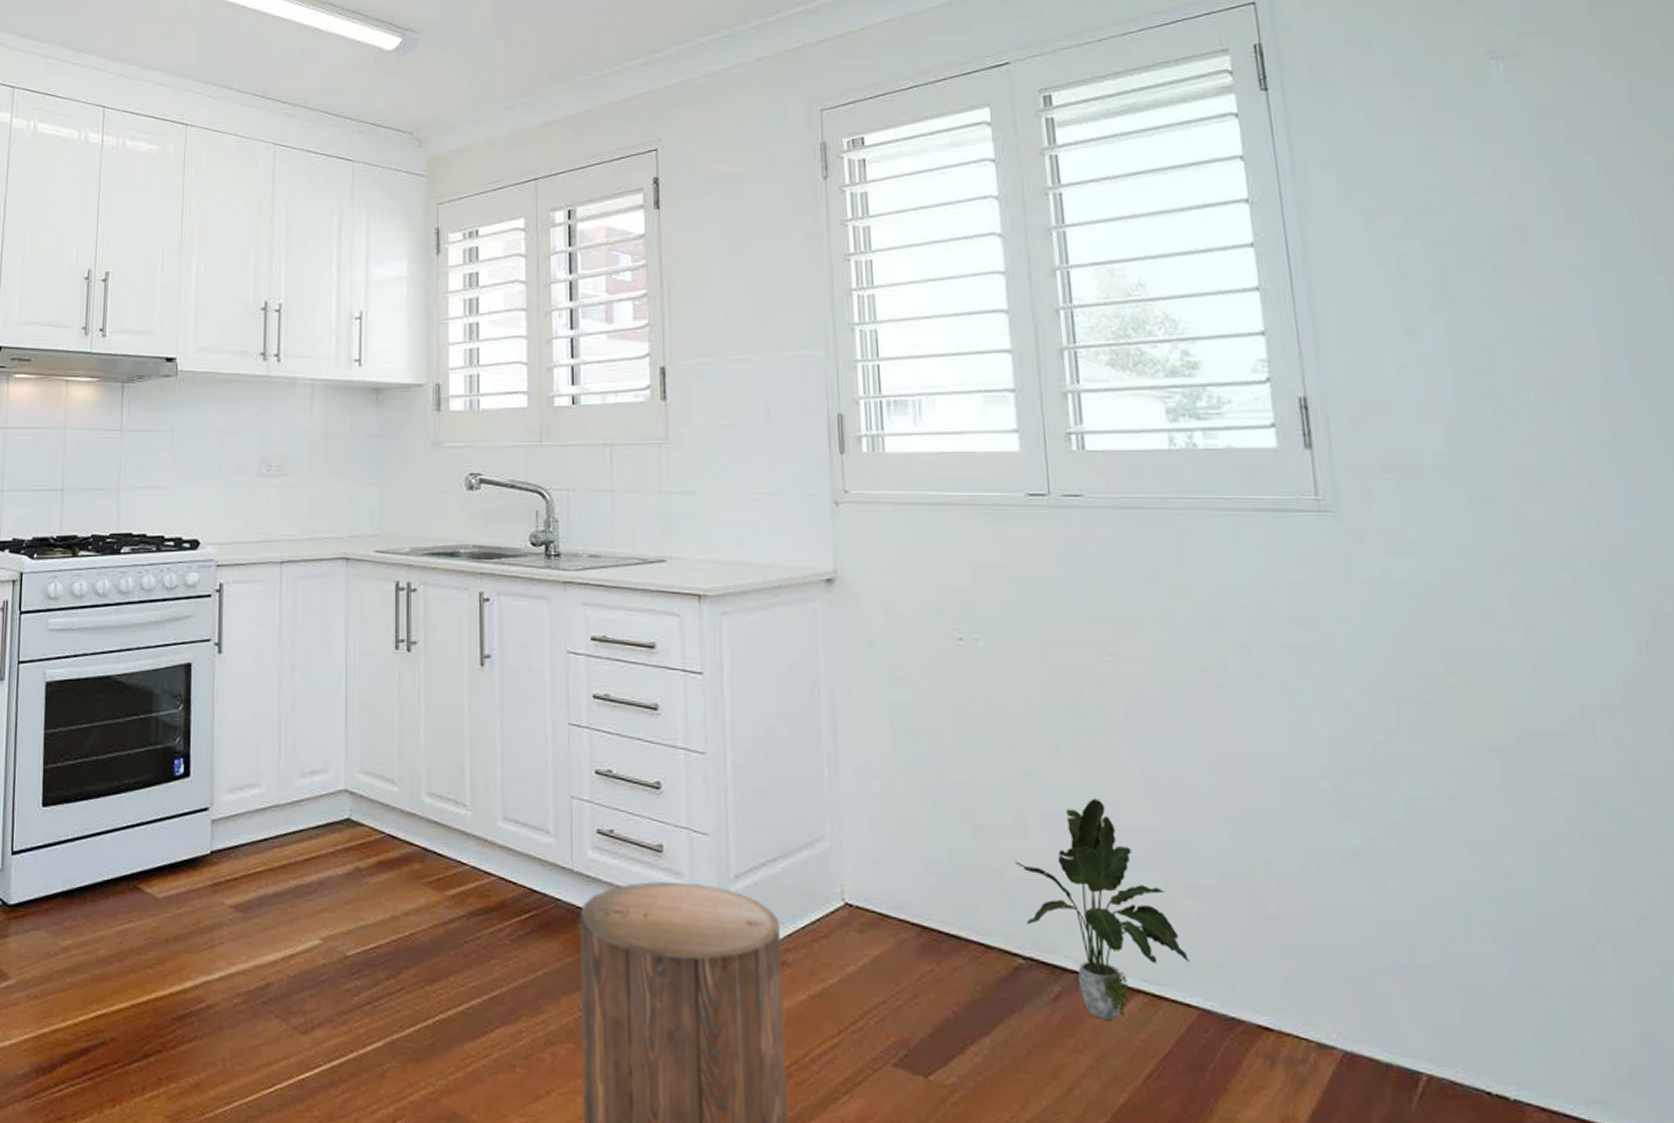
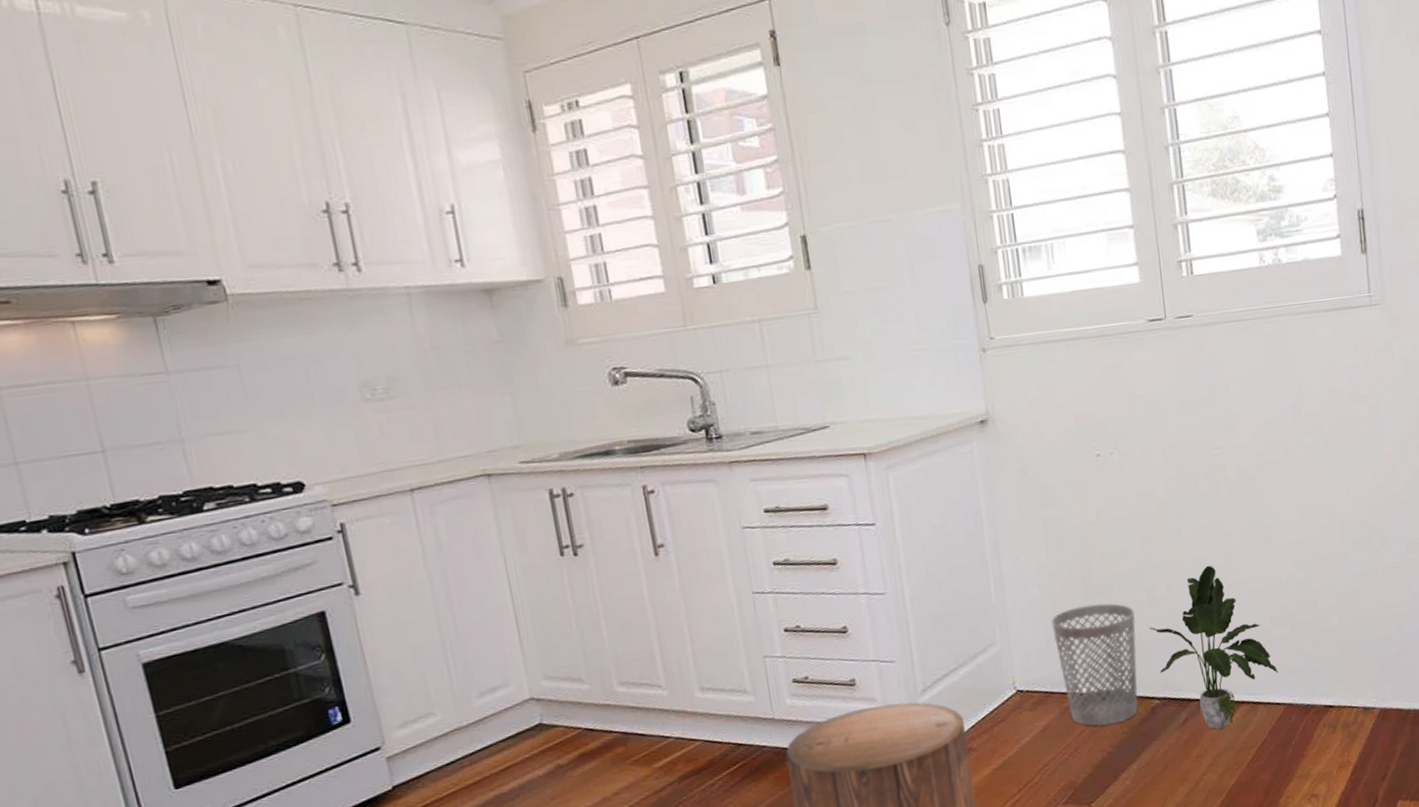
wastebasket: none [892,816,998,978] -> present [1051,603,1138,726]

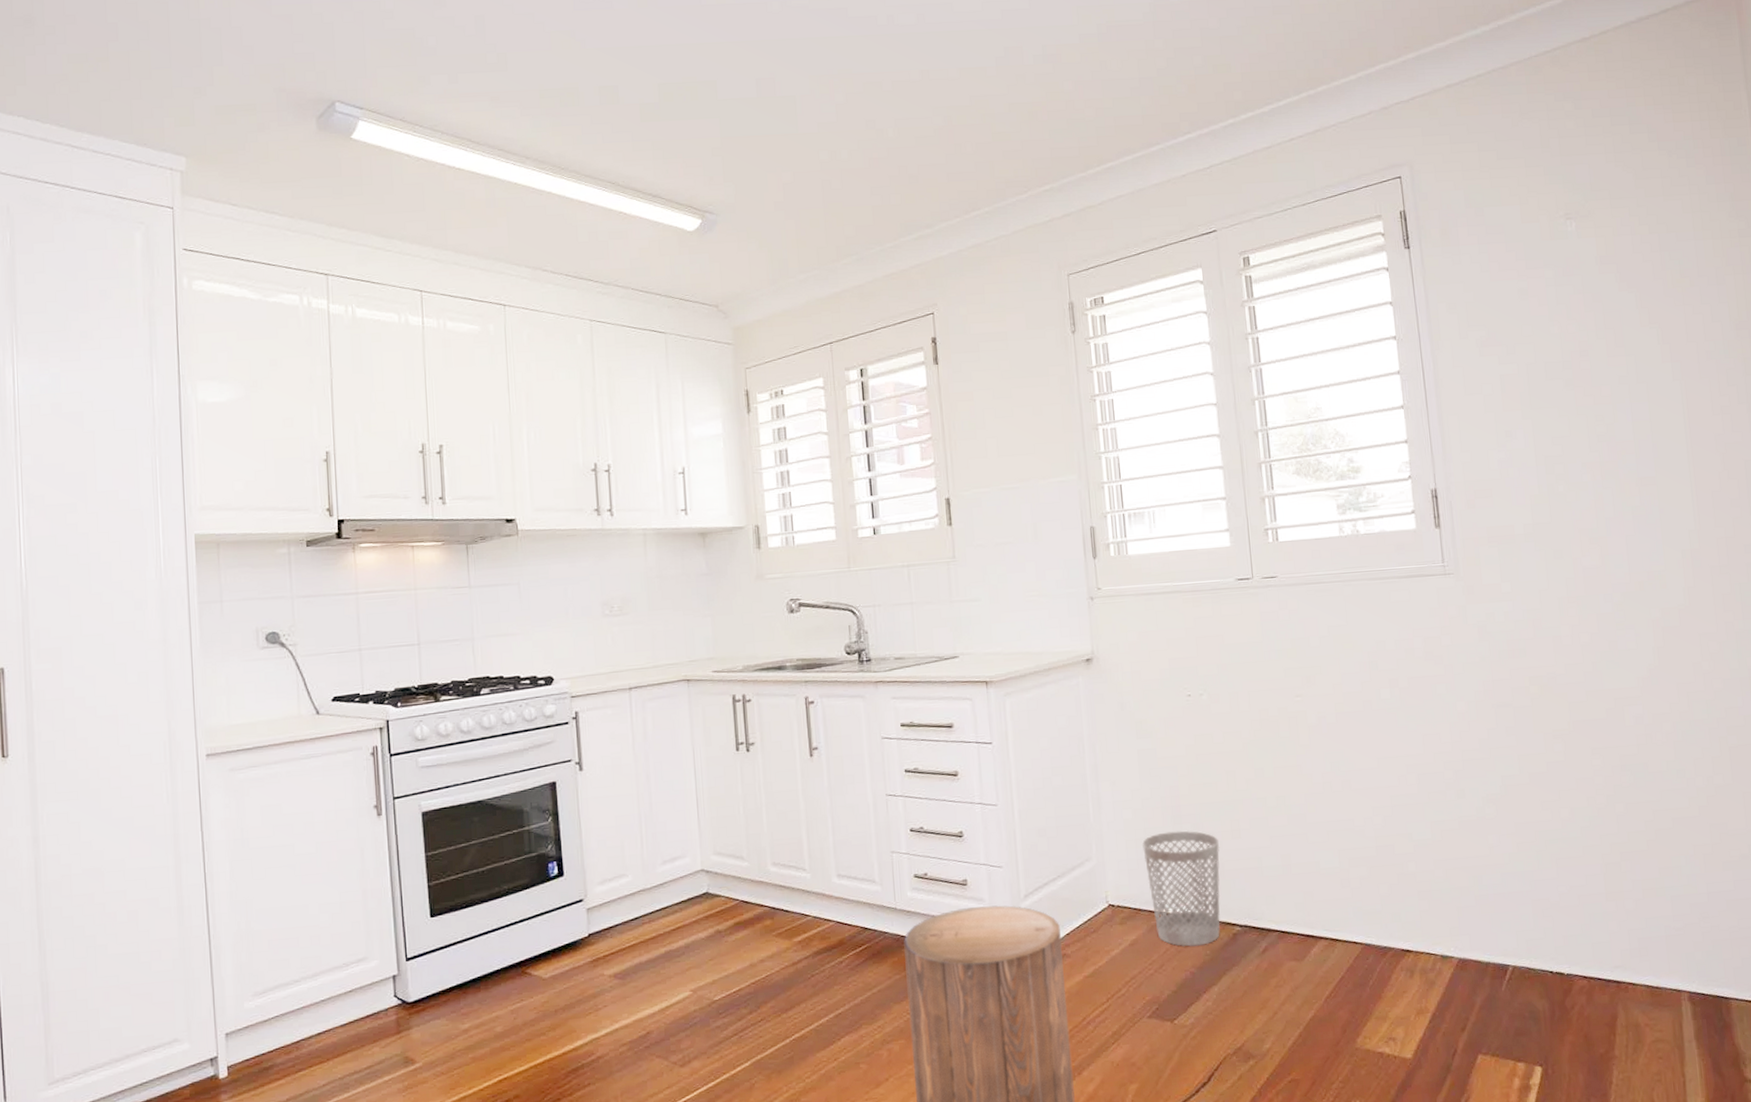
potted plant: present [1149,565,1279,729] -> none [1232,803,1356,961]

